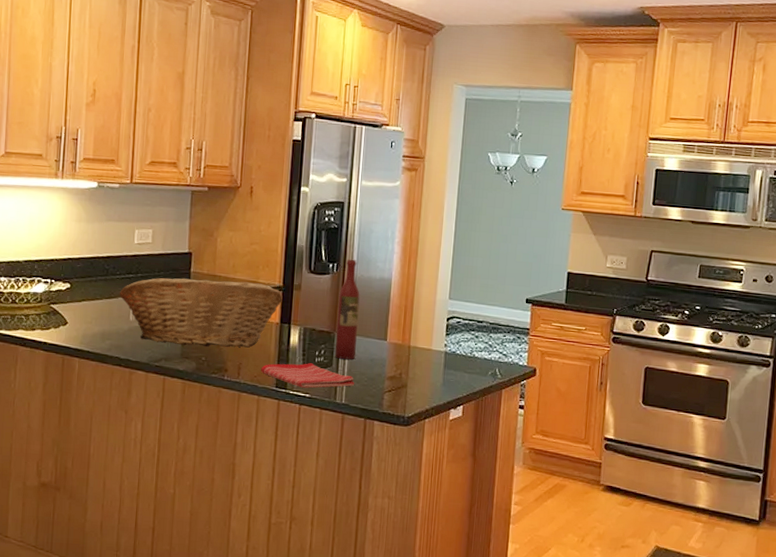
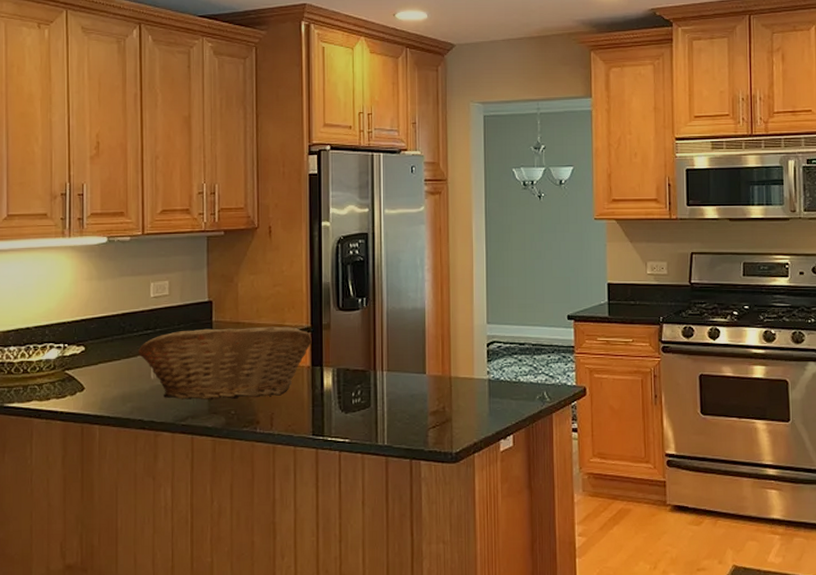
dish towel: present [260,362,355,388] -> none [294,405,396,433]
wine bottle: present [335,259,360,359] -> none [371,291,394,397]

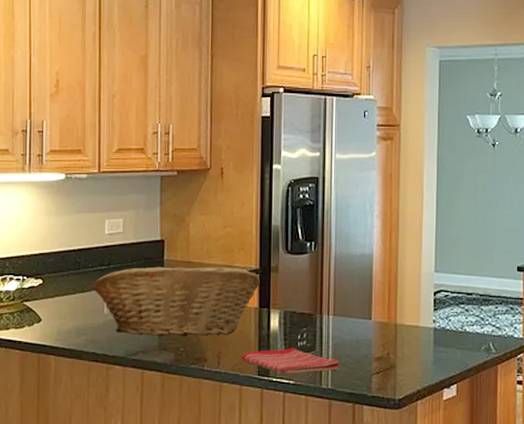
dish towel: none [294,405,396,433] -> present [241,347,341,374]

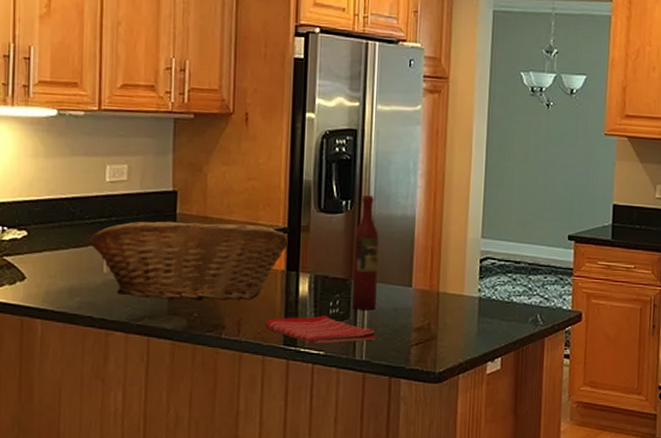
wine bottle: none [317,236,341,341] -> present [352,194,379,310]

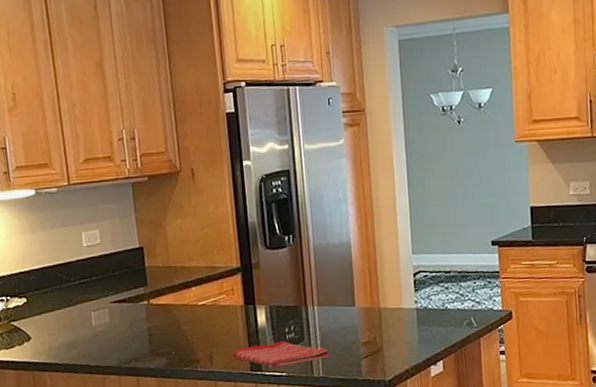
fruit basket: present [89,221,288,301] -> none [77,267,243,344]
wine bottle: present [352,194,379,310] -> none [299,228,326,332]

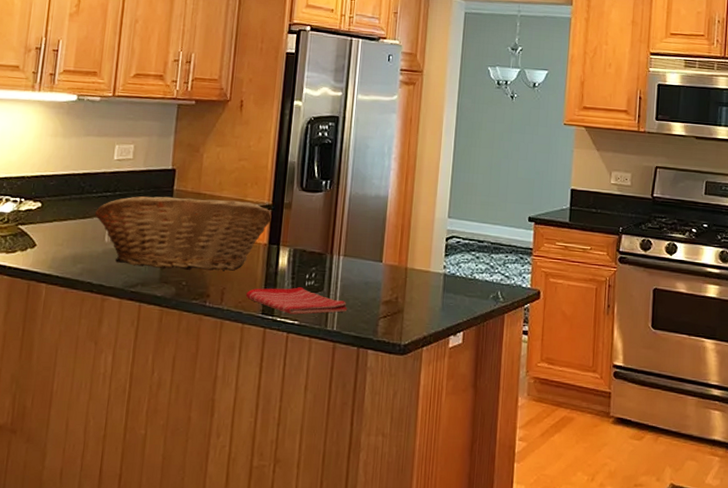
fruit basket: none [77,267,243,344] -> present [94,195,272,271]

